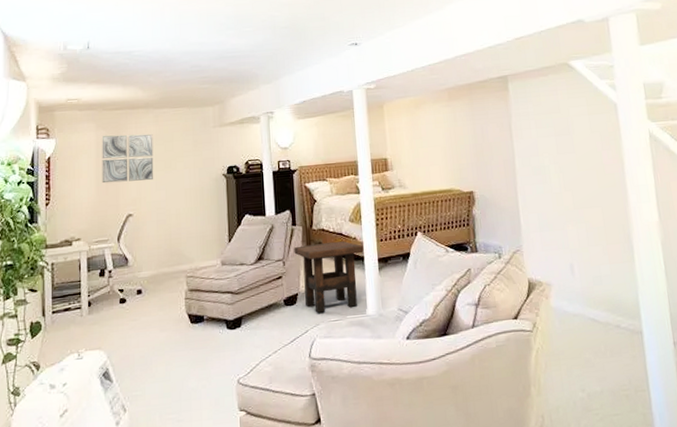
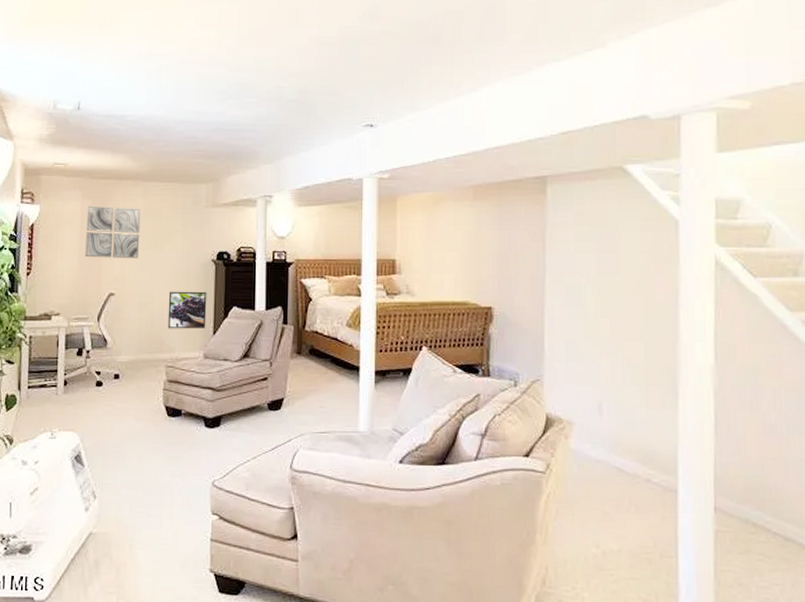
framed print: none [184,203,222,242] -> present [167,291,207,329]
side table: present [294,240,364,313] -> none [283,346,360,422]

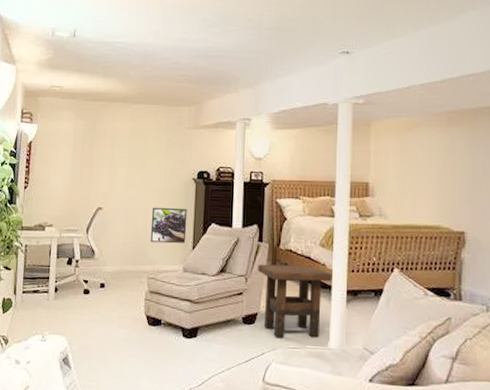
wall art: present [85,205,141,259] -> none [77,125,128,176]
side table: none [283,346,360,422] -> present [258,264,332,337]

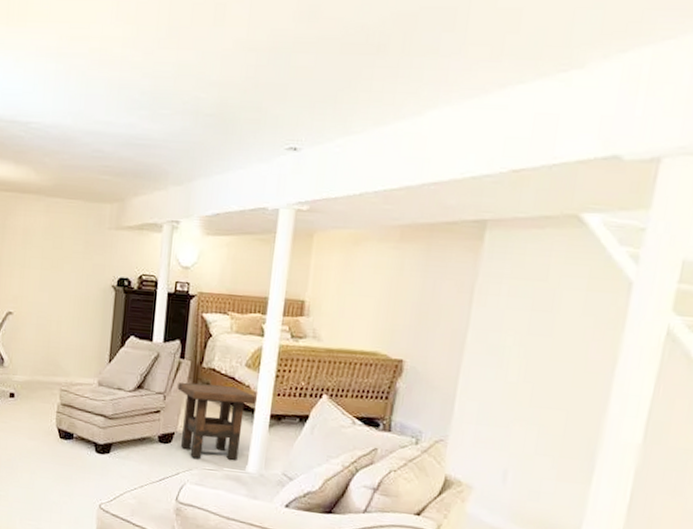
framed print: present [150,207,188,244] -> none [63,314,105,356]

